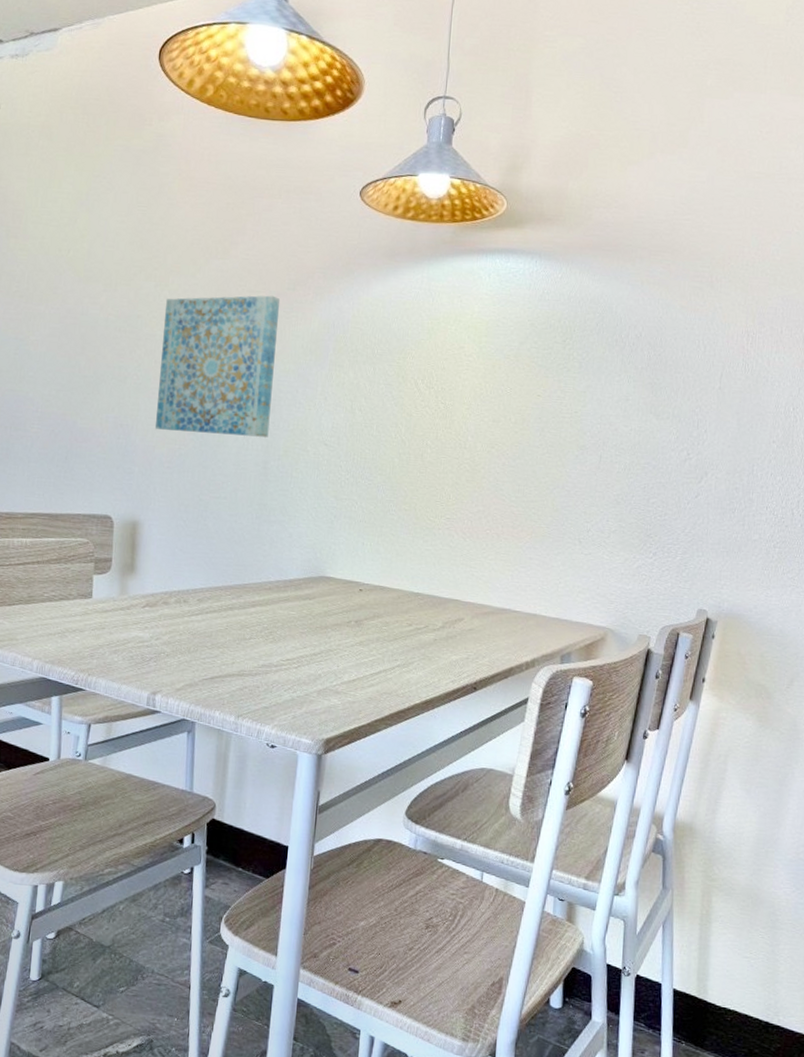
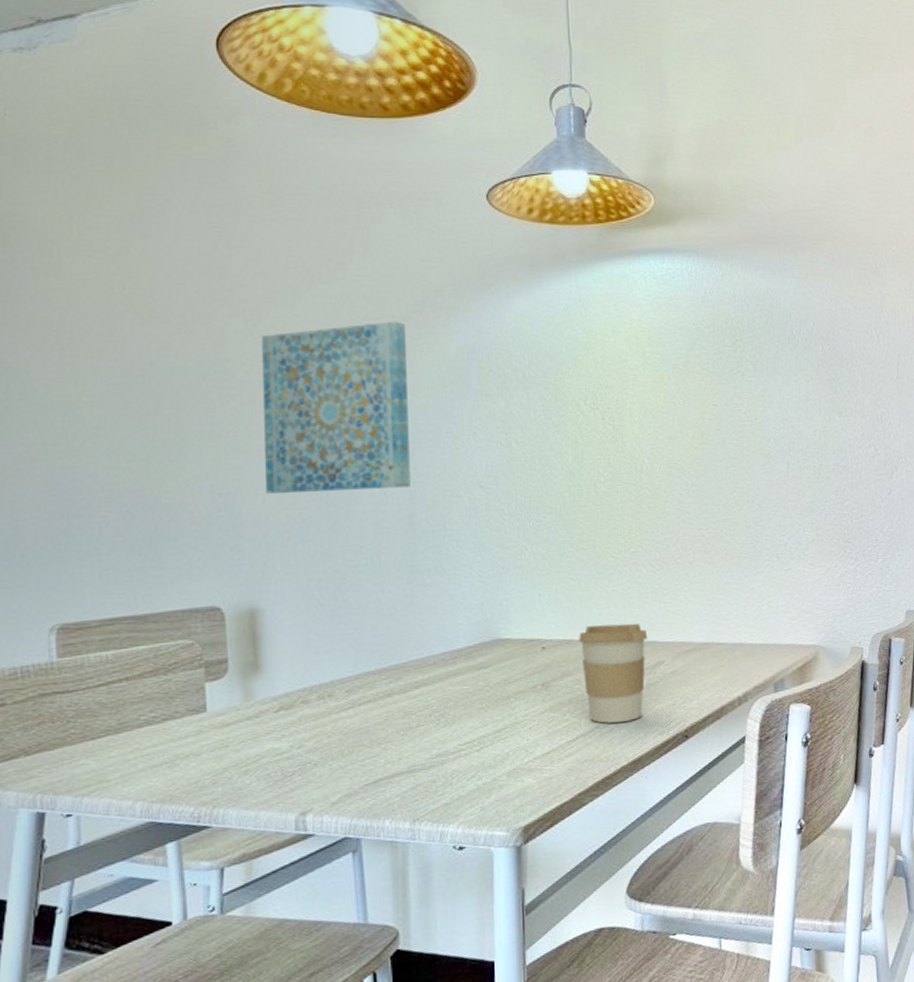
coffee cup: none [392,577,452,666] -> present [579,623,648,724]

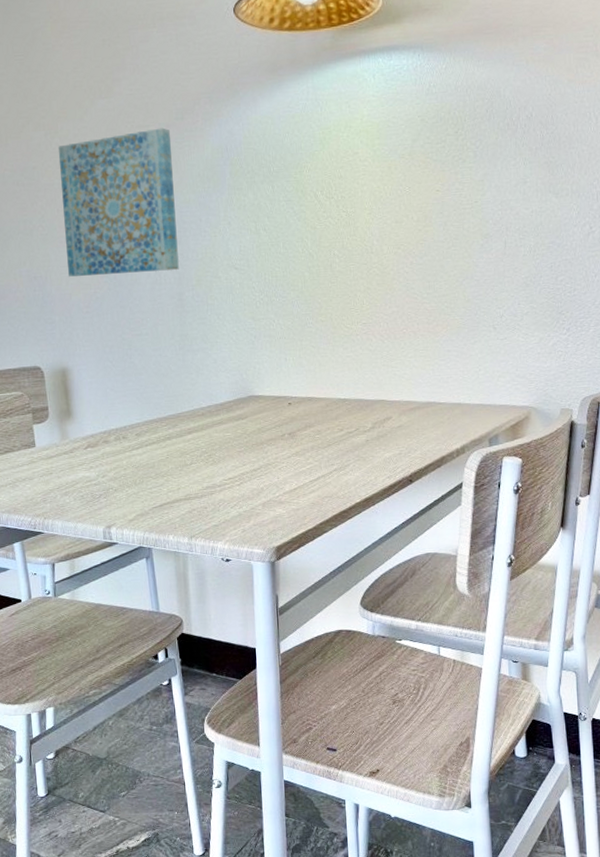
coffee cup: present [579,623,648,724] -> none [319,384,378,467]

